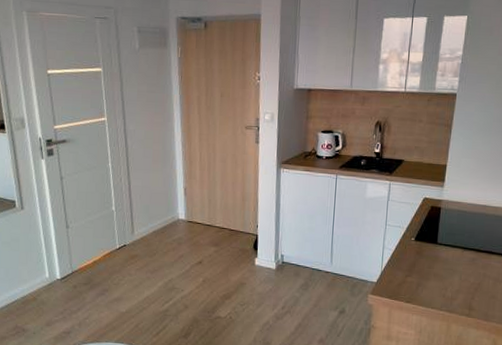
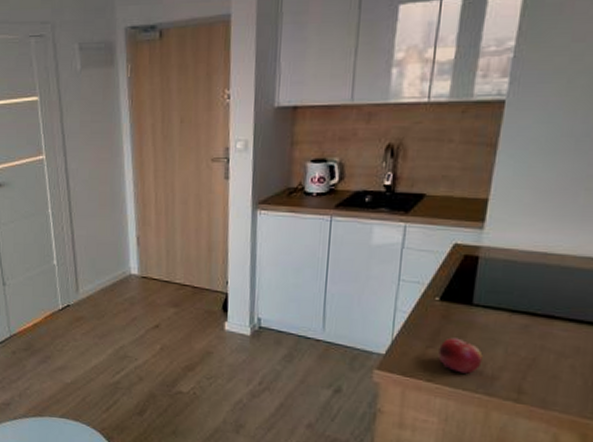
fruit: none [414,268,445,296] -> present [438,337,483,374]

